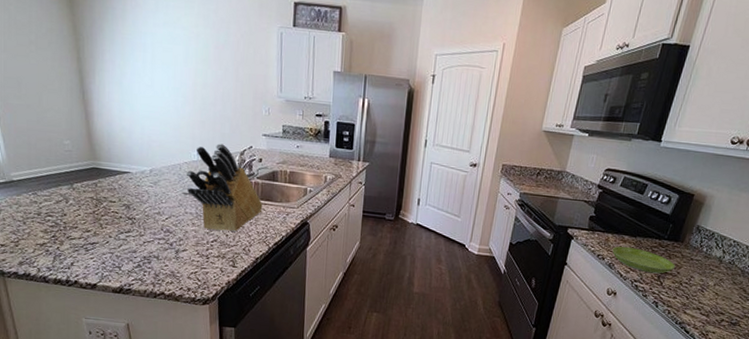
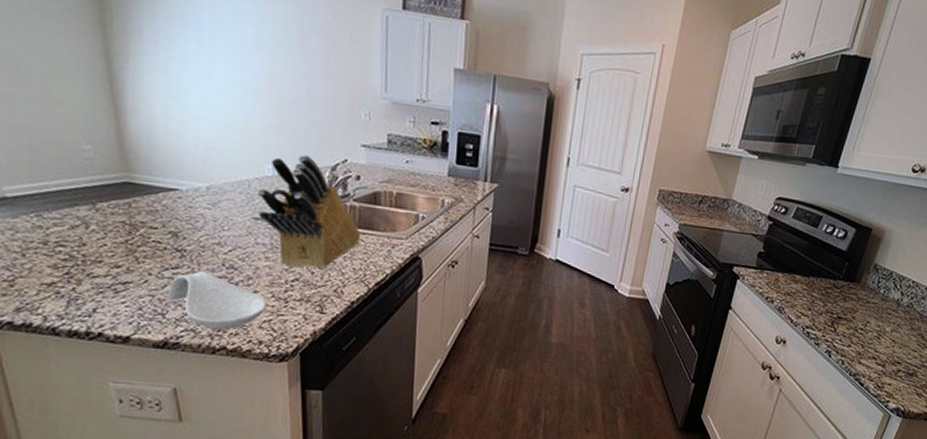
spoon rest: none [122,235,194,280] -> present [167,271,267,330]
saucer: present [612,246,675,274] -> none [782,287,850,319]

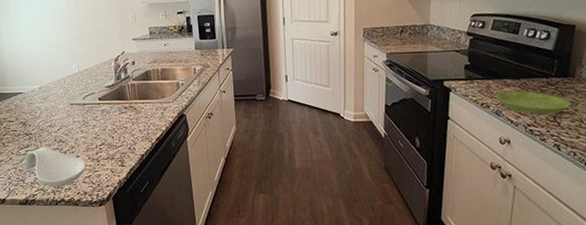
knife block: present [257,155,361,268] -> none [70,54,141,134]
saucer: none [782,287,850,319] -> present [496,90,570,115]

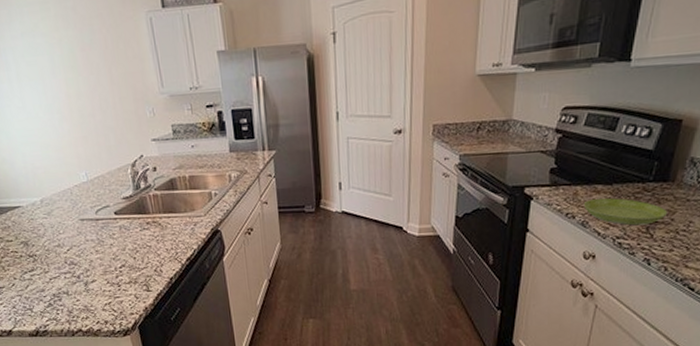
spoon rest: present [24,147,86,187] -> none [30,270,105,316]

